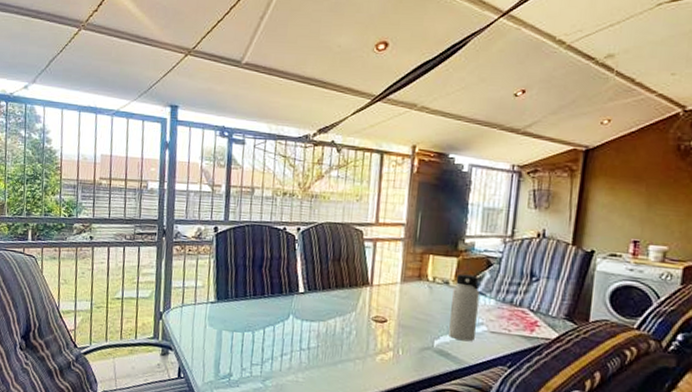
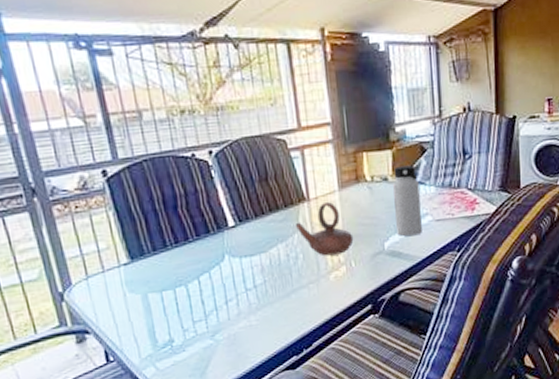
teapot: none [355,291,406,340] -> present [296,202,354,256]

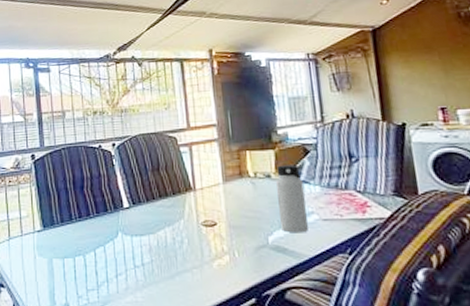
teapot: present [296,202,354,256] -> none [182,193,237,244]

